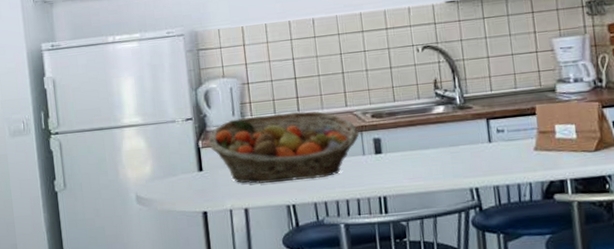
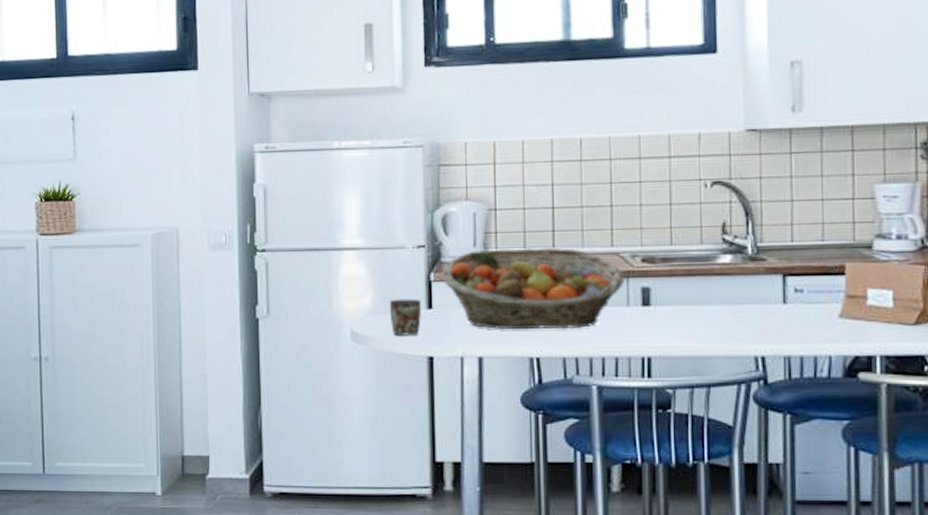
mug: none [166,164,194,196] -> present [389,299,421,336]

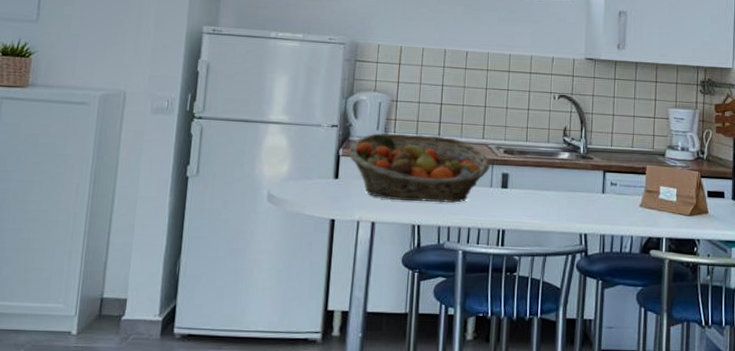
mug: present [389,299,421,336] -> none [302,168,329,200]

